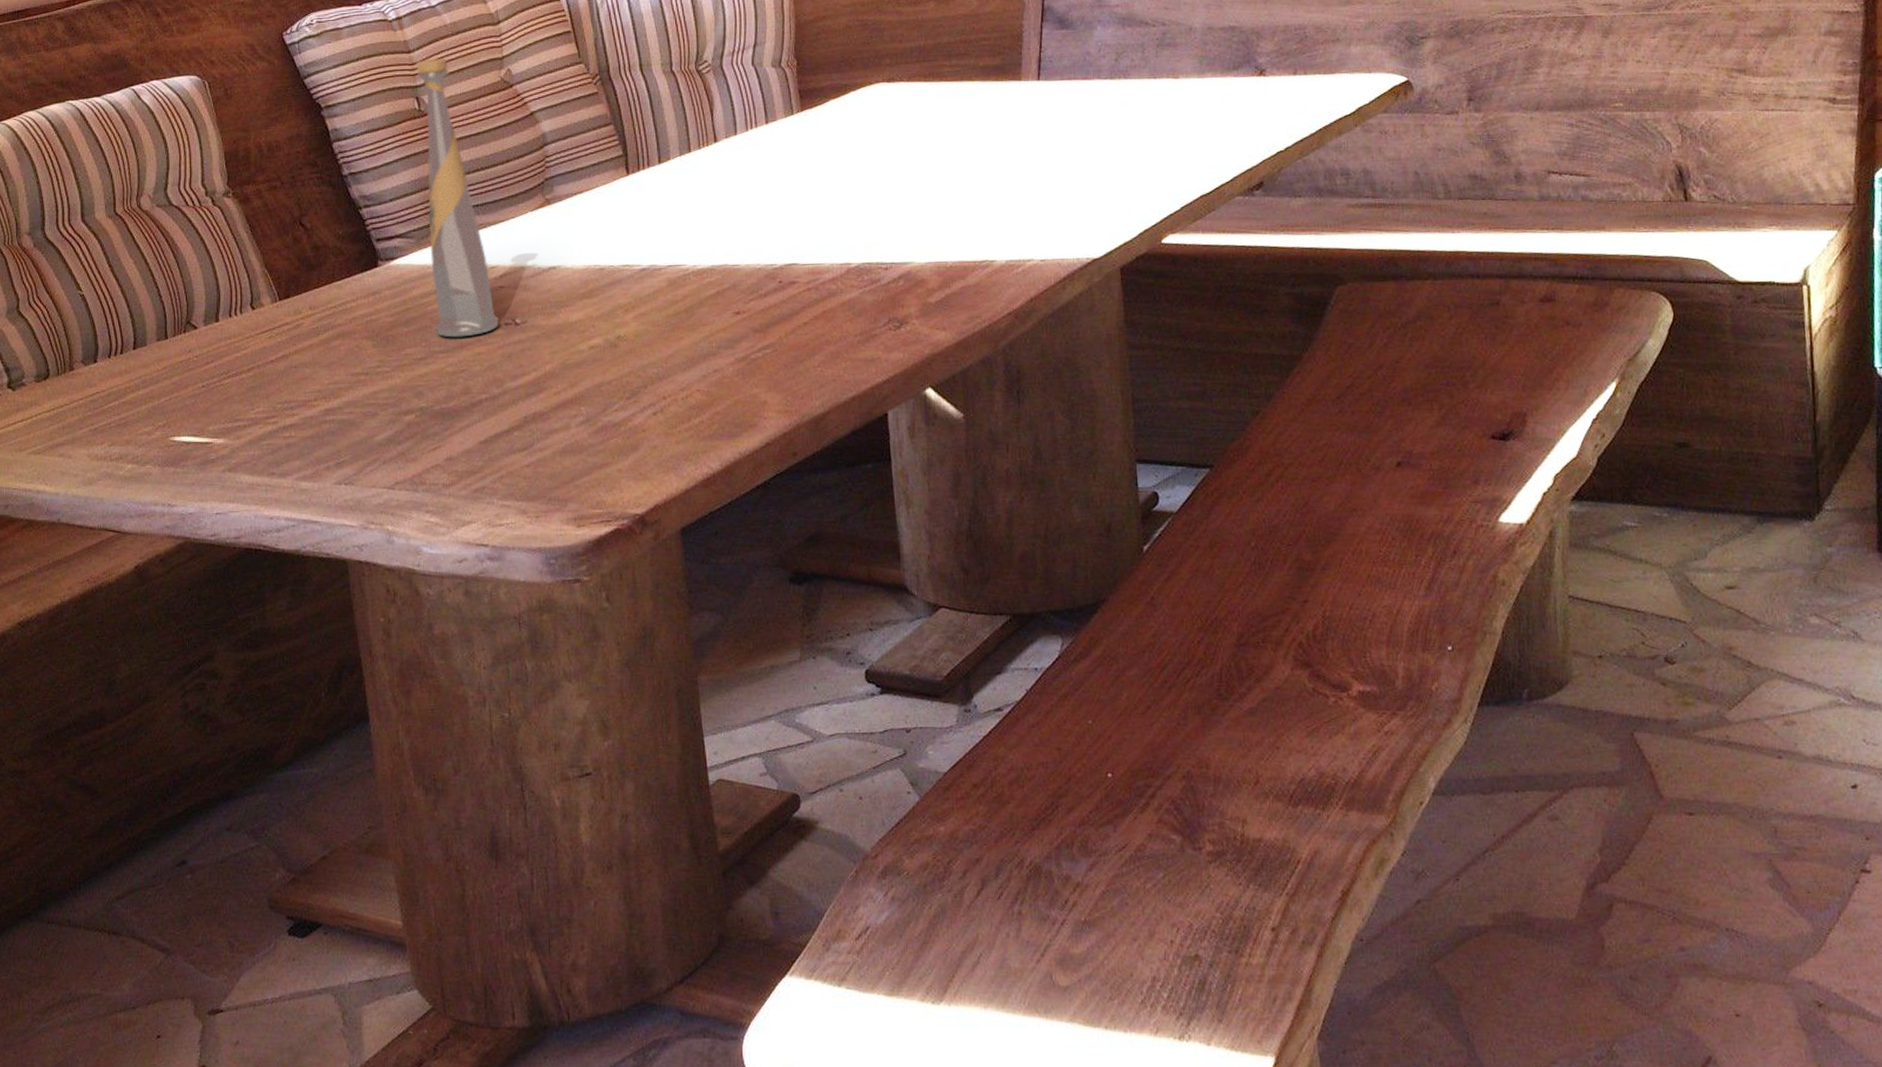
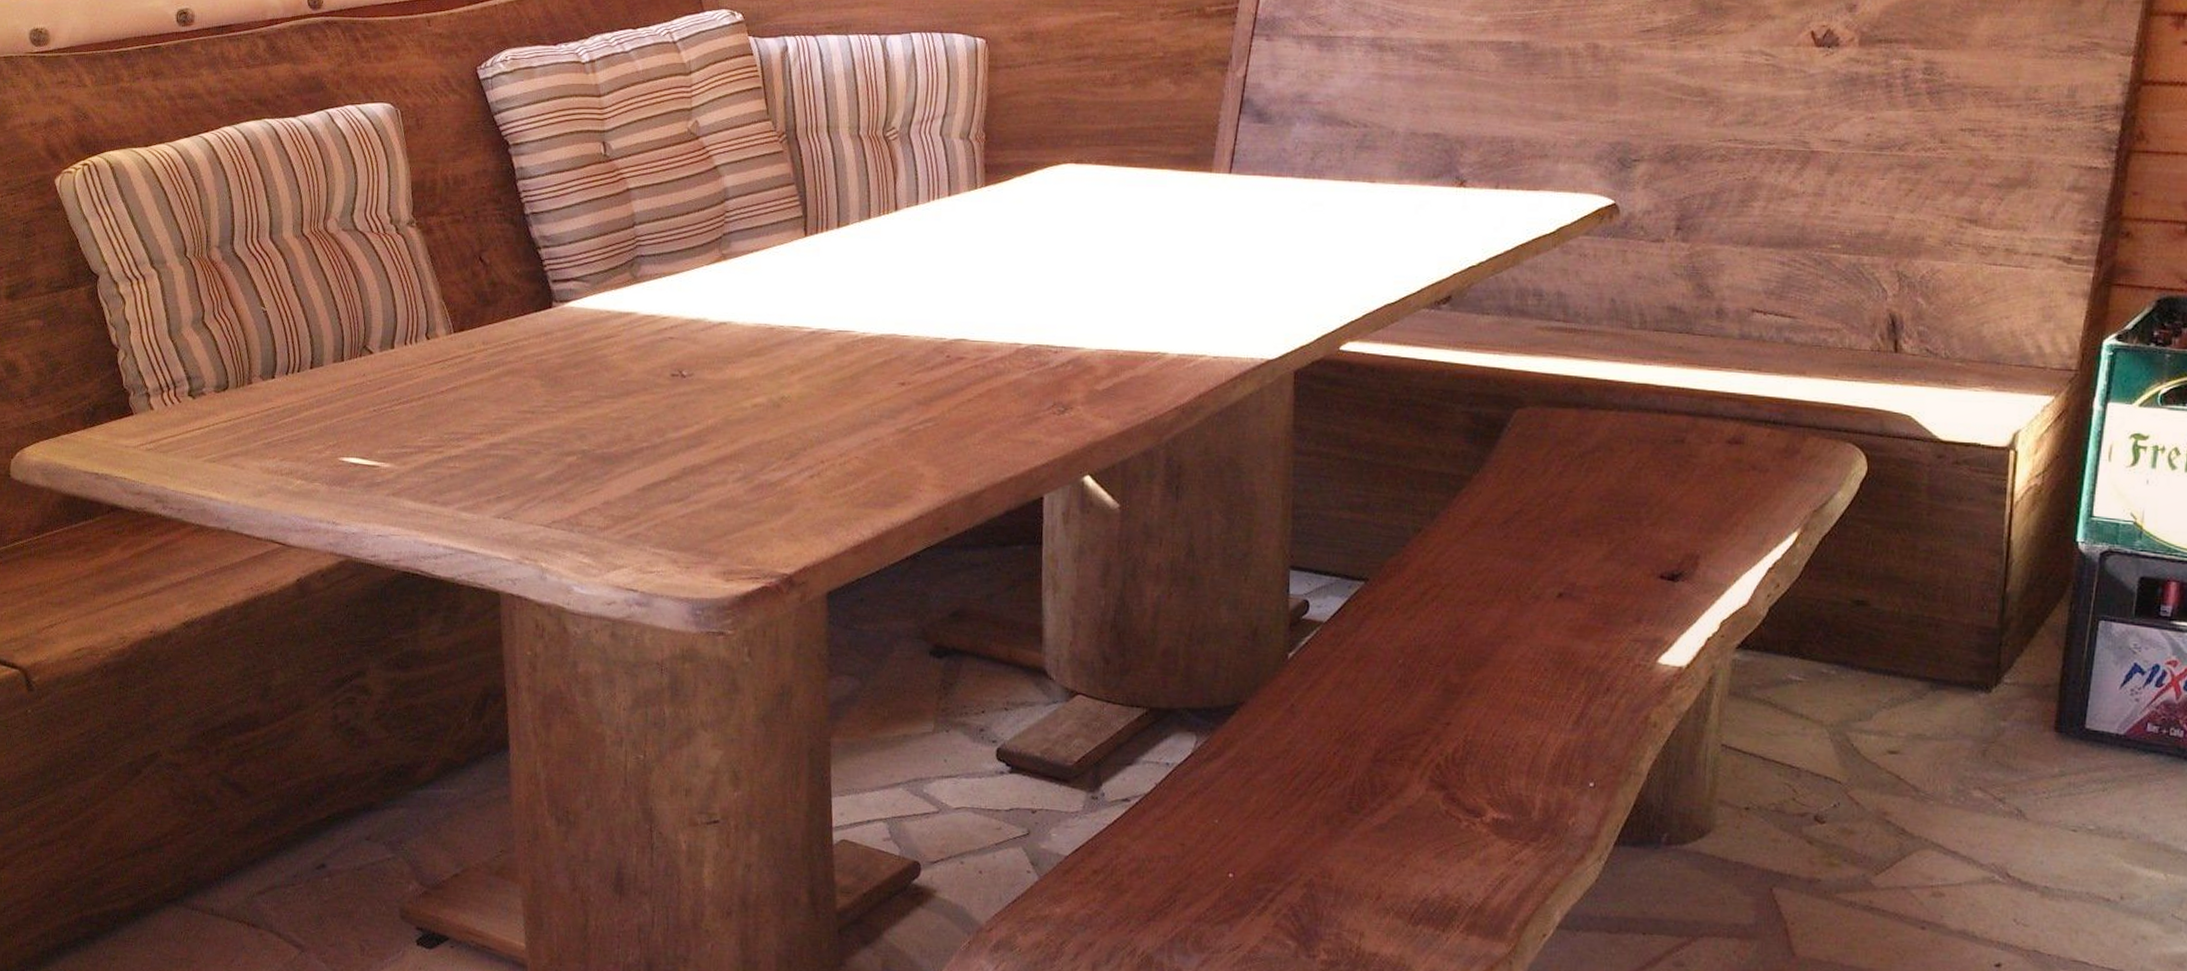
bottle: present [416,58,499,338] -> none [604,104,667,385]

